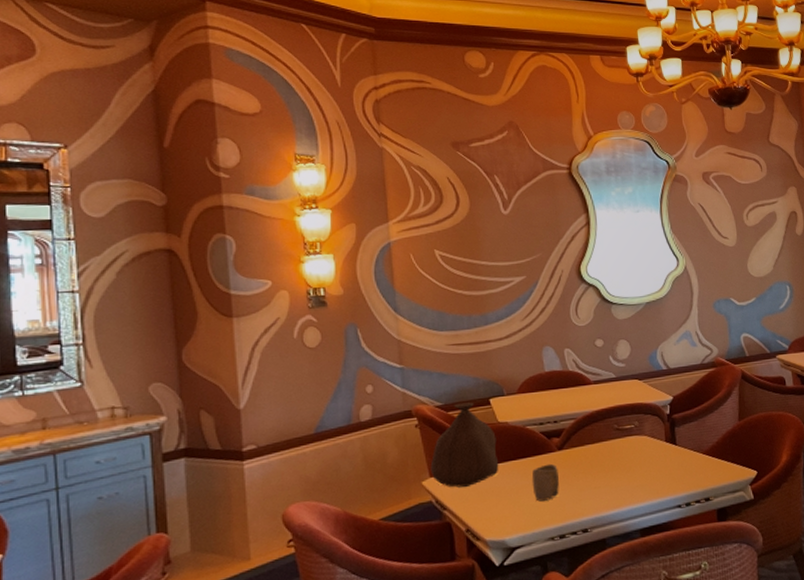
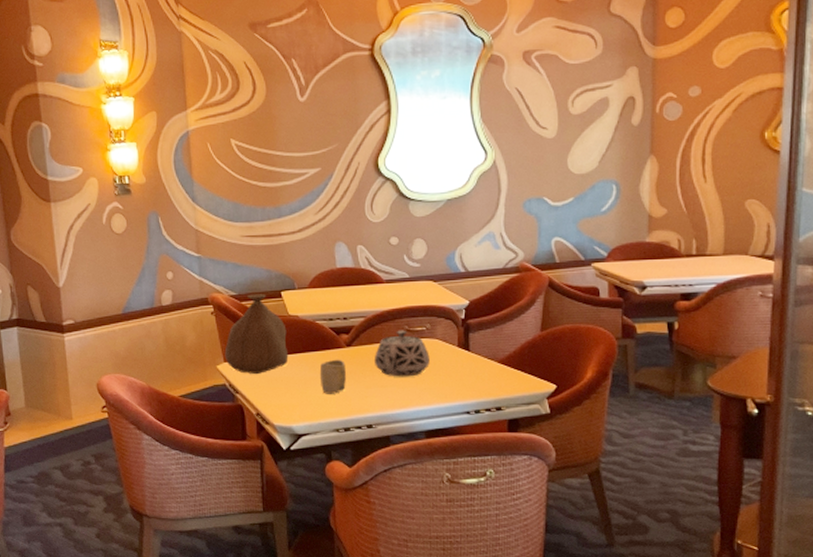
teapot: none [585,429,640,477] -> present [373,330,430,377]

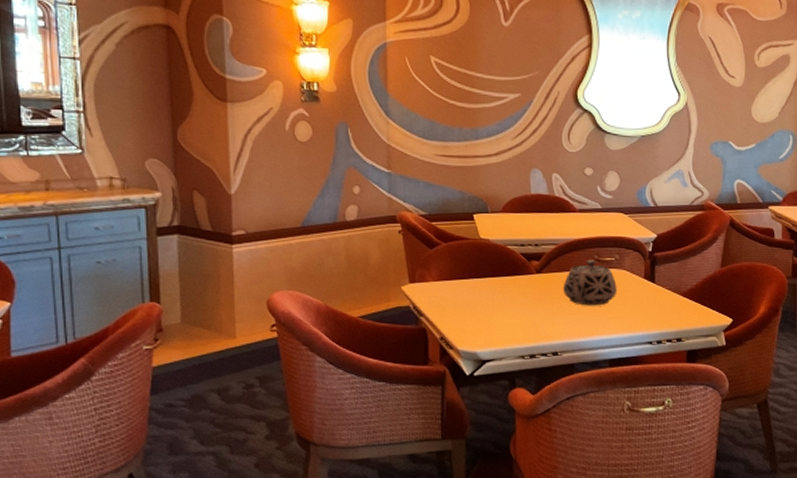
bag: present [224,294,289,374] -> none [410,215,477,297]
cup: present [319,359,346,394] -> none [507,285,535,320]

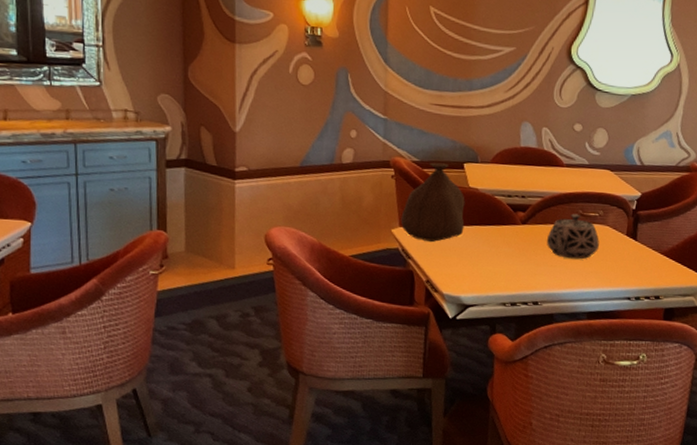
bag: none [410,215,477,297] -> present [400,162,465,242]

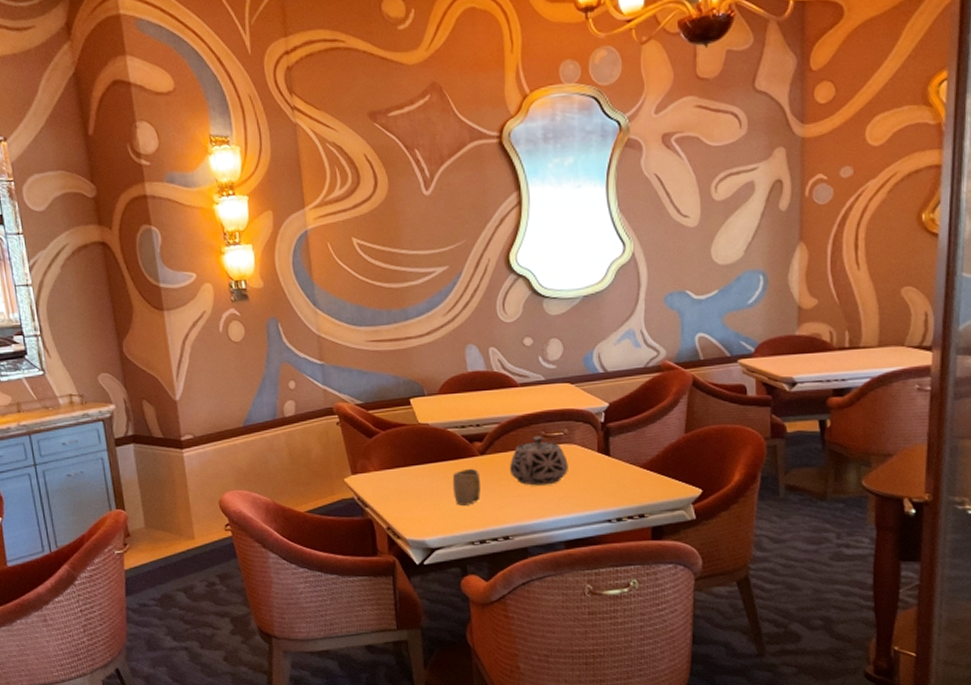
bag: present [400,162,465,242] -> none [352,401,420,486]
cup: none [492,235,519,269] -> present [452,468,481,506]

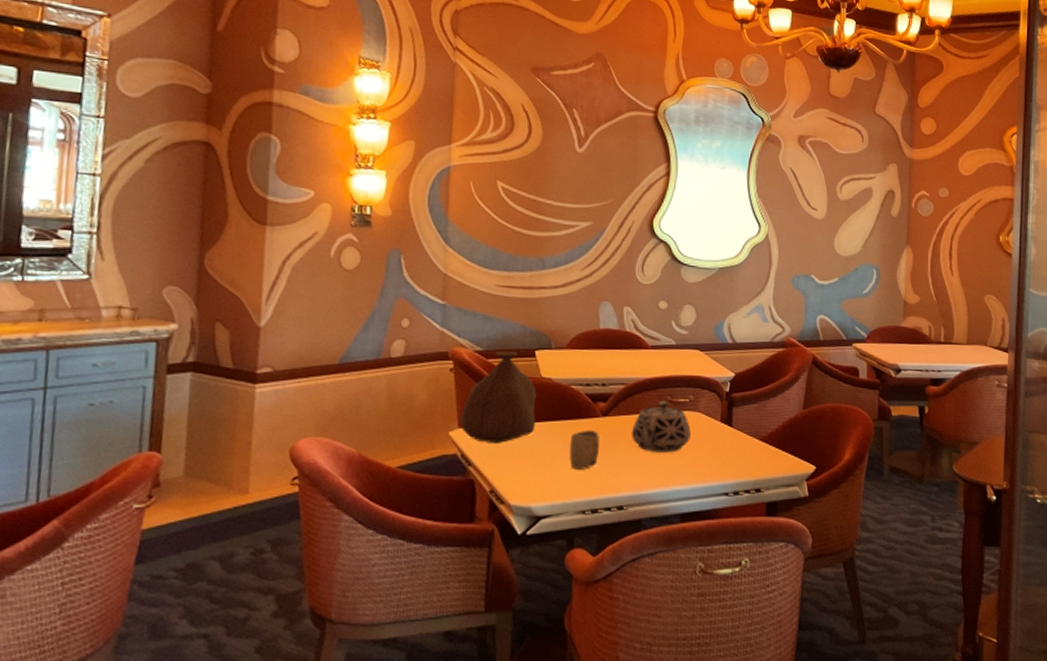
bag: none [352,401,420,486] -> present [460,351,537,443]

